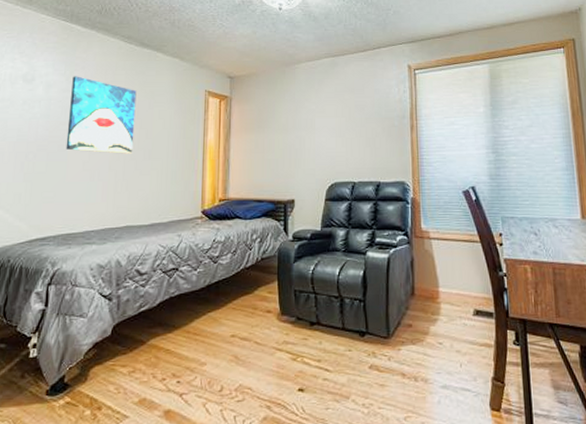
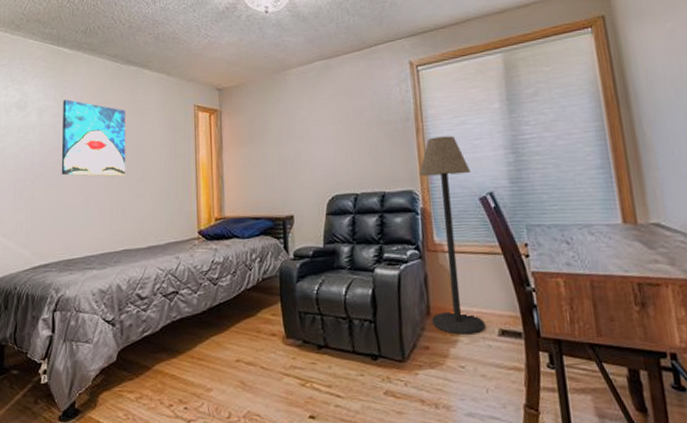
floor lamp: none [411,134,463,314] -> present [419,136,486,335]

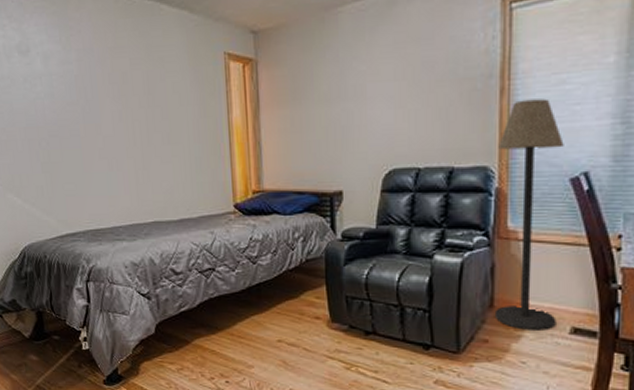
wall art: present [61,99,126,176] -> none [70,43,150,139]

